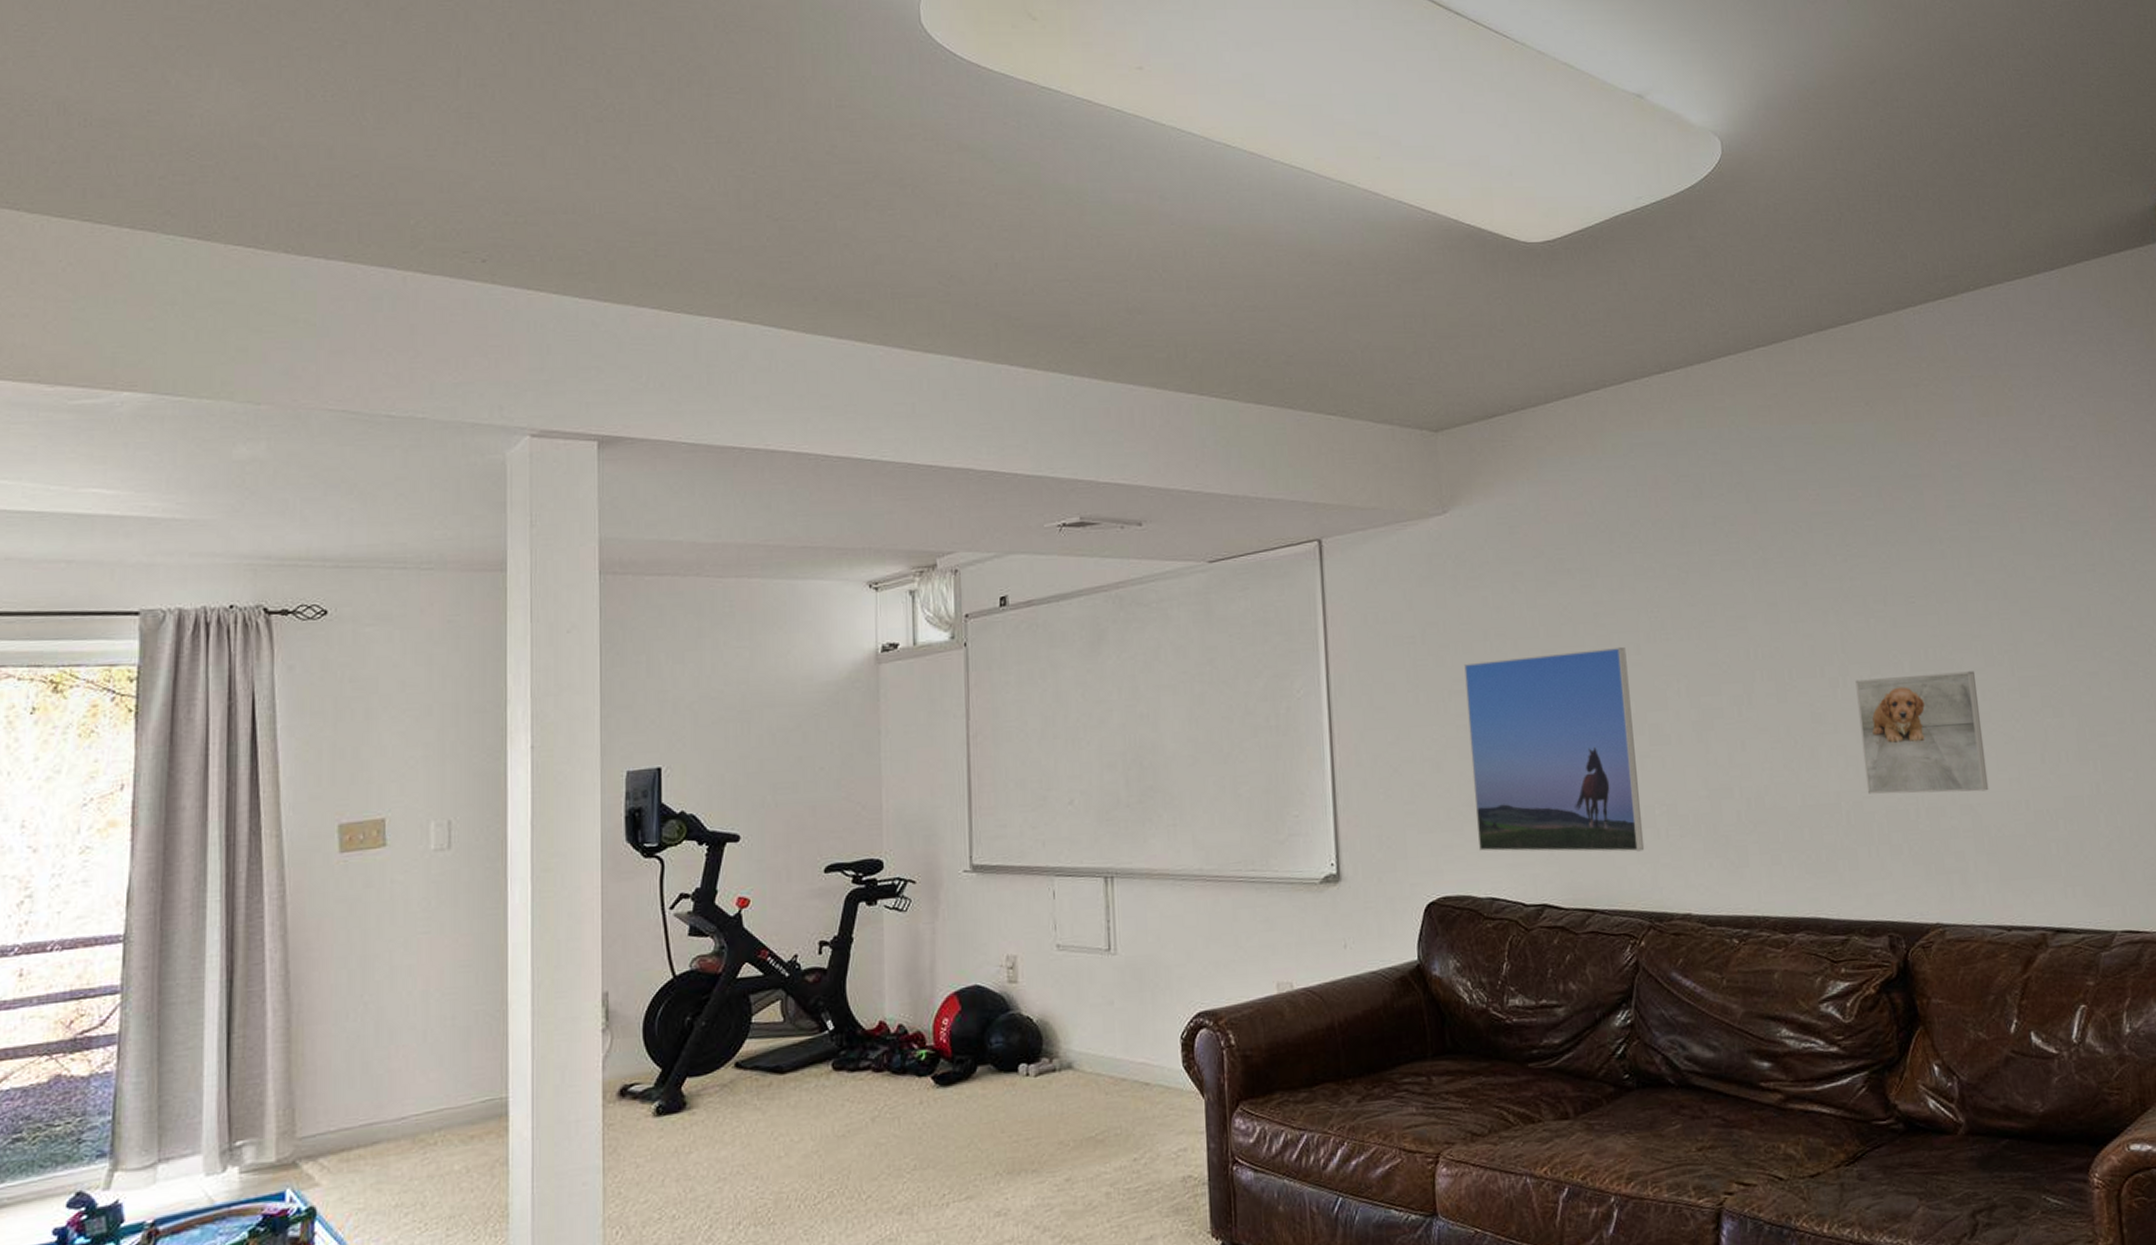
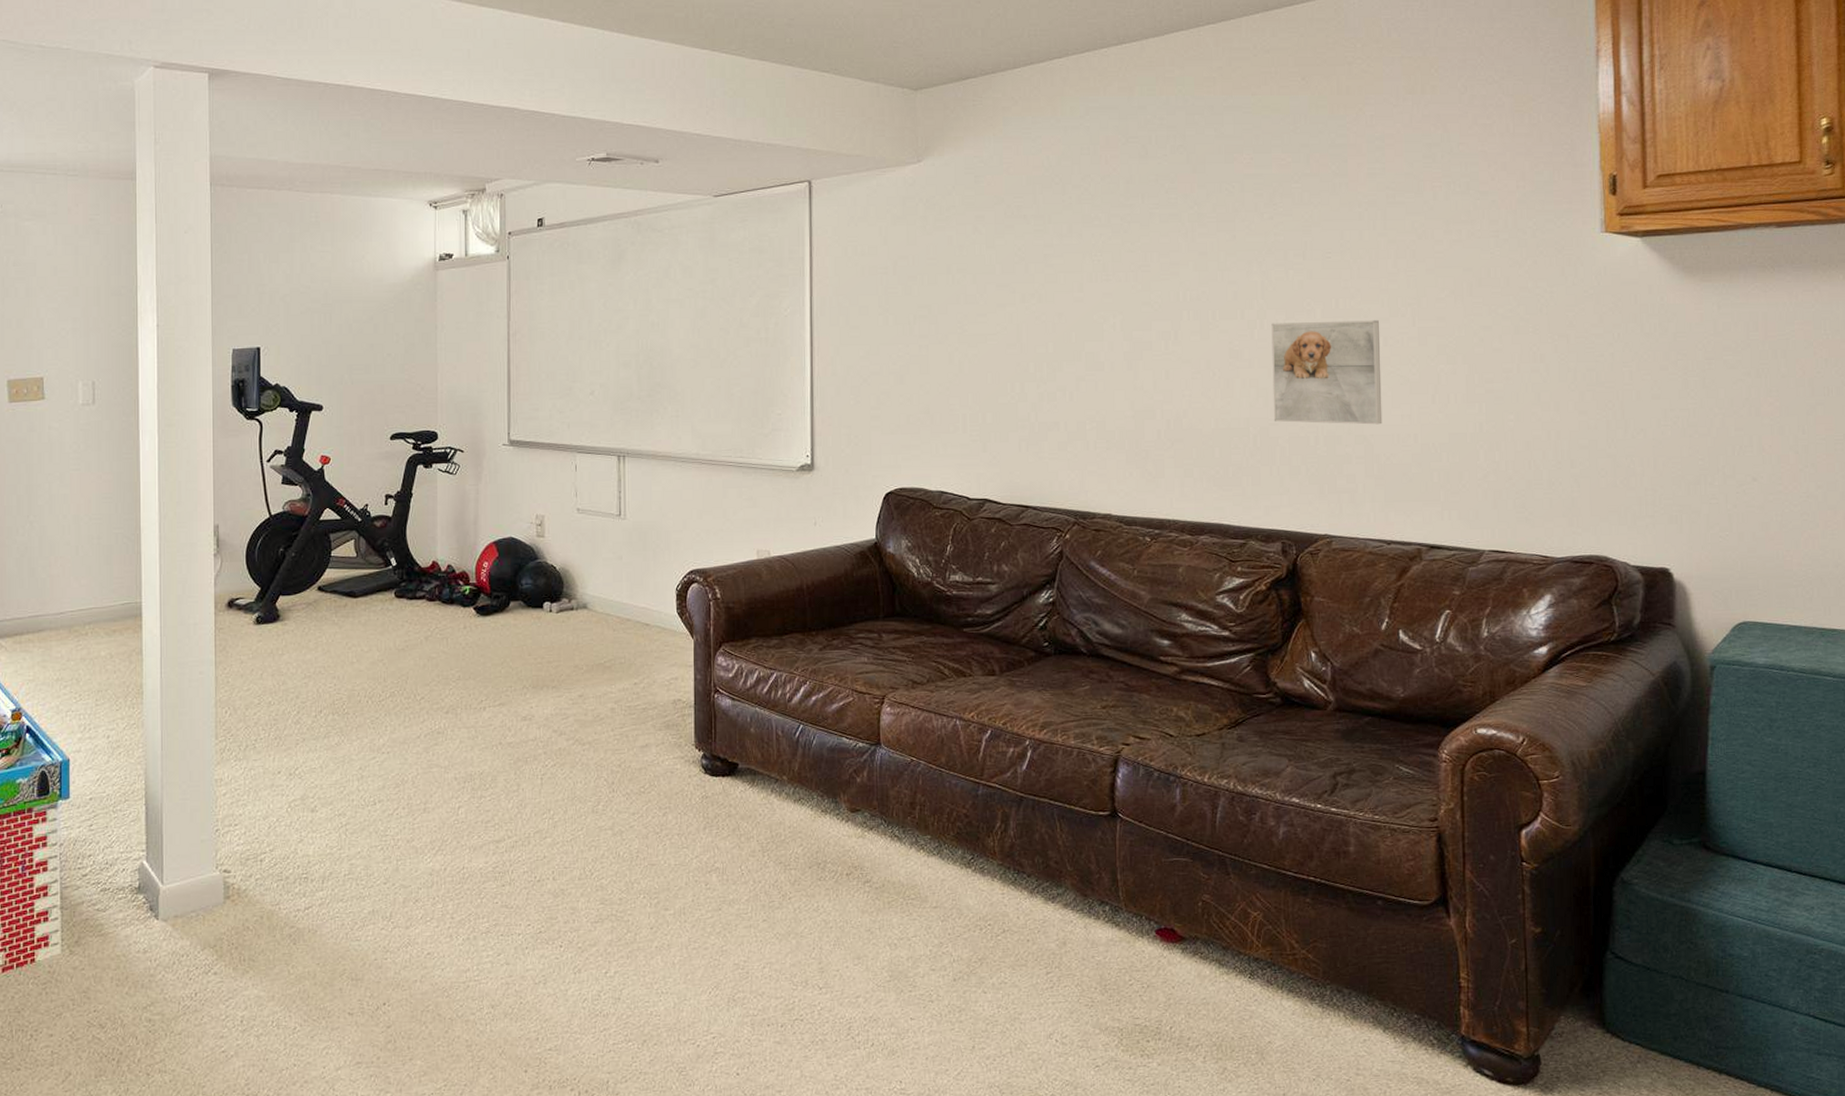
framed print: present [1464,646,1645,852] -> none [929,284,1075,460]

